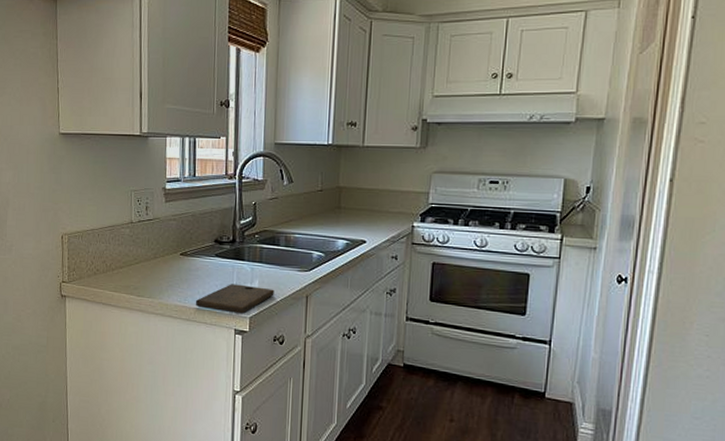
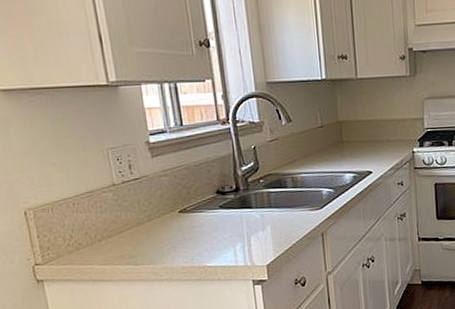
cutting board: present [195,284,274,314] -> none [204,232,289,265]

